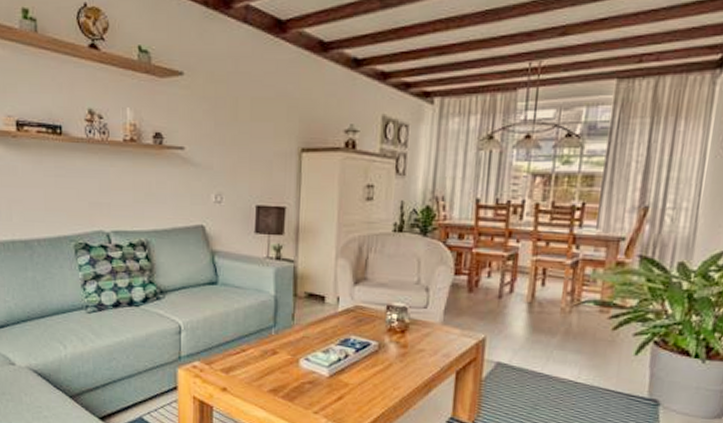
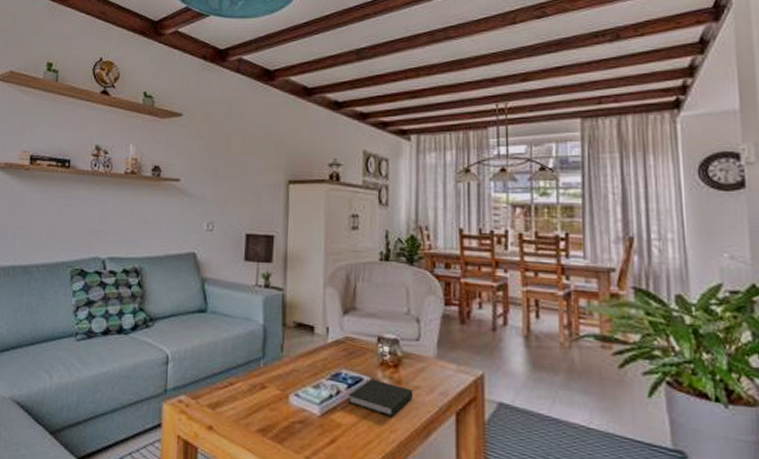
book: none [355,343,418,377] -> present [348,379,414,417]

